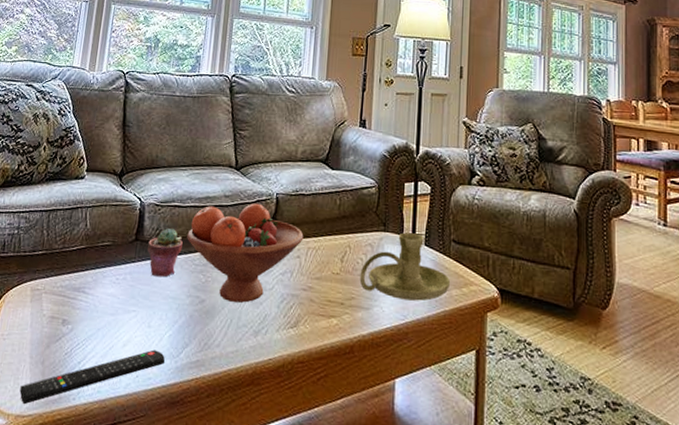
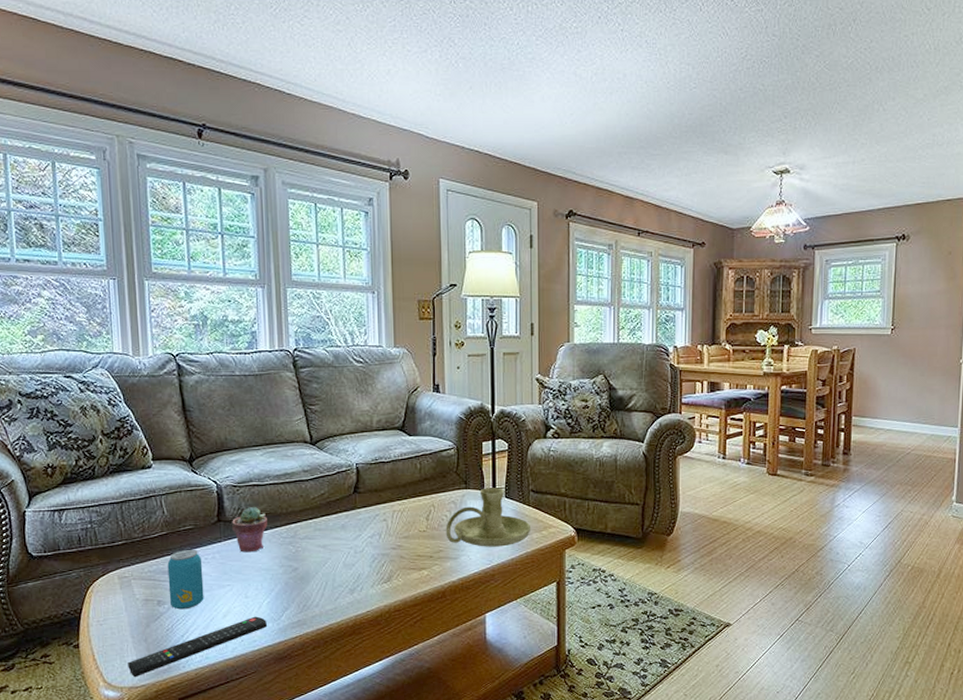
beverage can: none [74,266,113,333] -> present [167,549,204,610]
fruit bowl: present [187,203,304,303] -> none [270,475,388,567]

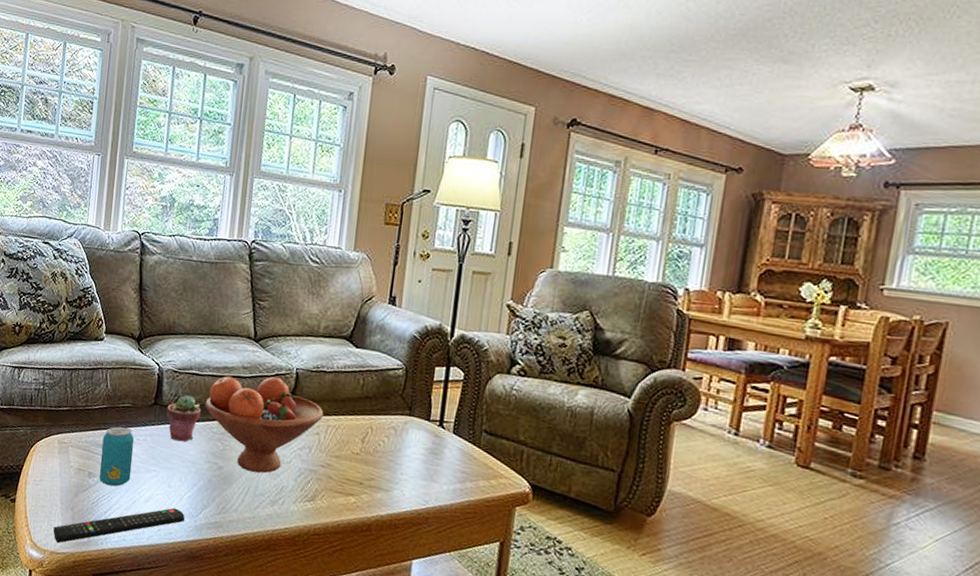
fruit bowl: none [270,475,388,567] -> present [205,376,324,474]
candle holder: present [445,488,531,547] -> none [380,418,479,489]

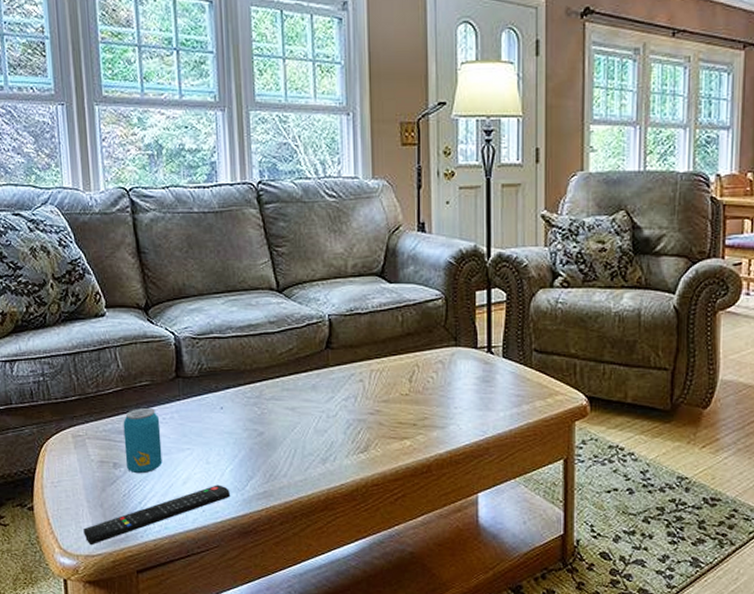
potted succulent: present [166,395,201,442] -> none [191,362,230,413]
fruit bowl: present [205,376,324,474] -> none [233,327,365,432]

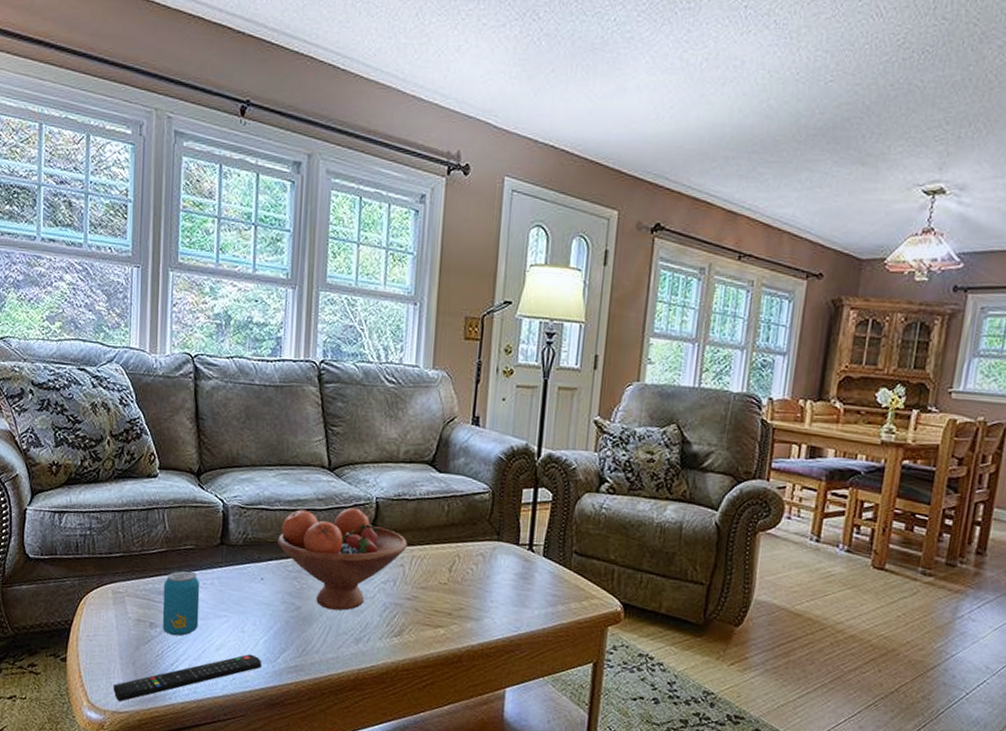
fruit bowl: none [233,327,365,432] -> present [277,507,408,611]

